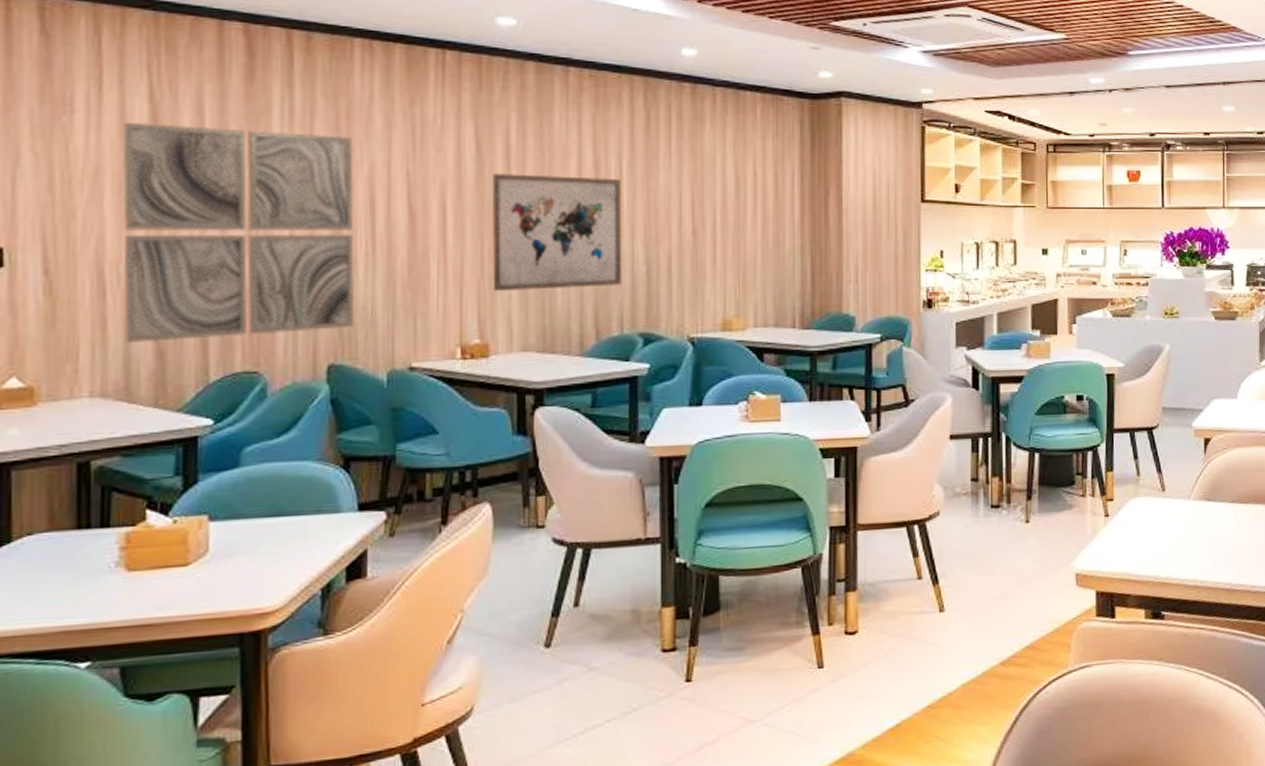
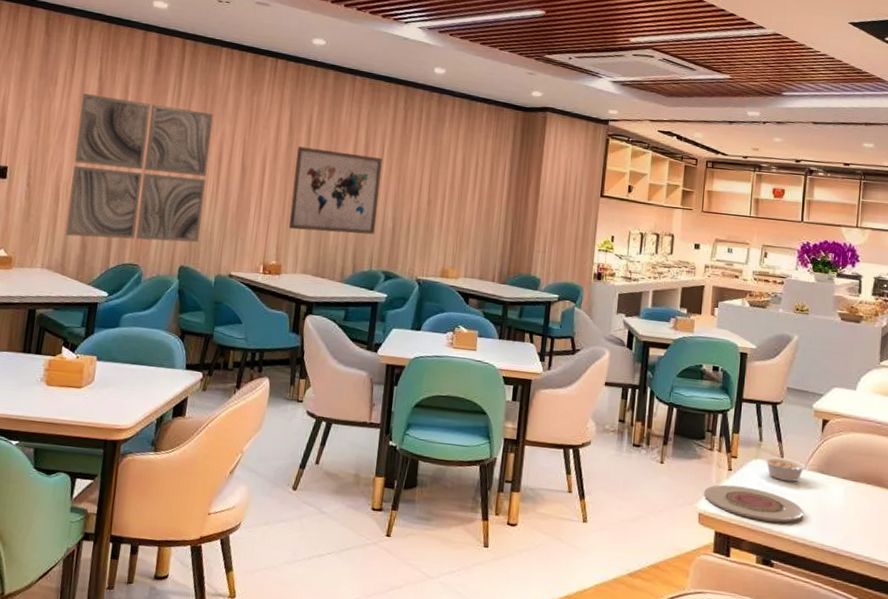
plate: none [1079,532,1193,569] -> present [704,484,804,523]
legume: none [1144,490,1200,518] -> present [764,456,815,482]

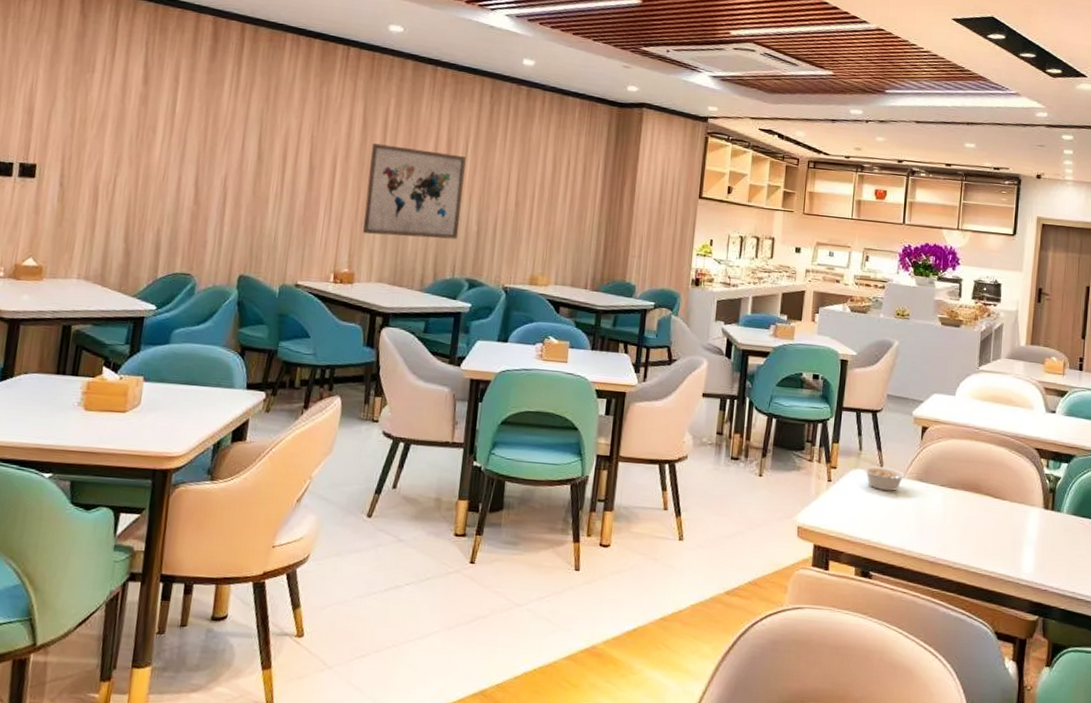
wall art: present [65,93,213,243] -> none [105,82,277,250]
plate: present [704,484,804,523] -> none [803,496,903,533]

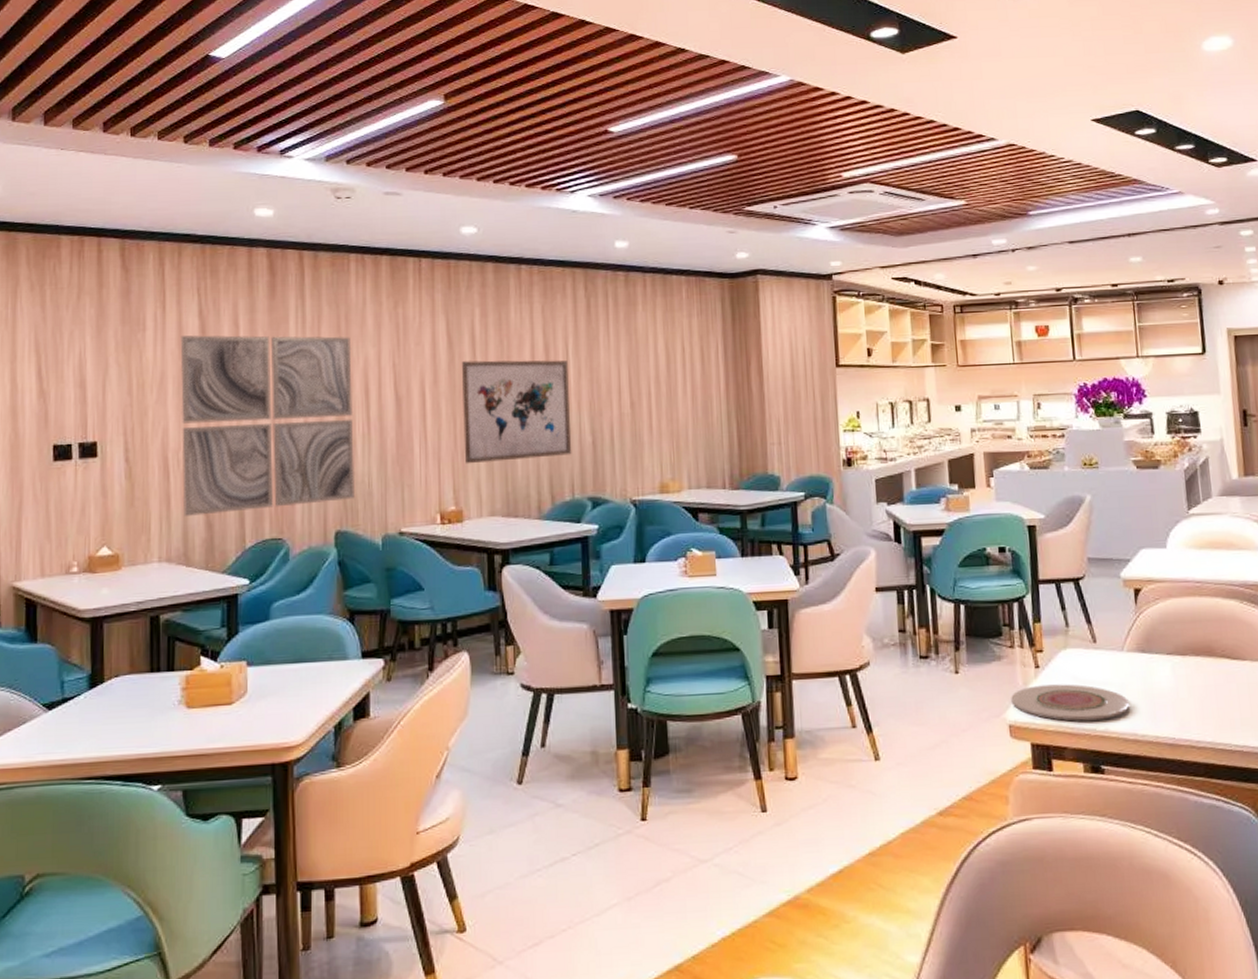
wall art: none [105,82,277,250] -> present [180,335,354,516]
plate: none [803,496,903,533] -> present [1011,684,1130,722]
legume: present [864,466,914,491] -> none [1074,641,1134,669]

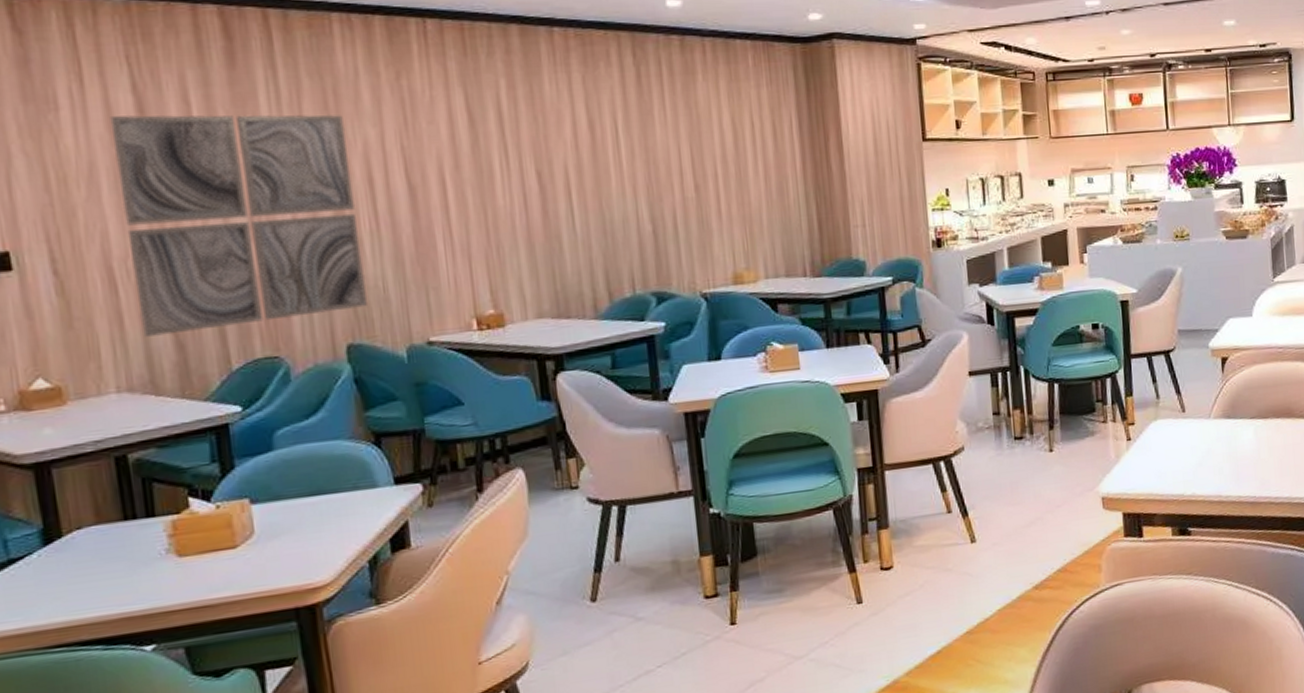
wall art: present [461,360,572,464] -> none [487,138,630,261]
plate: present [1011,684,1130,722] -> none [1104,453,1216,489]

